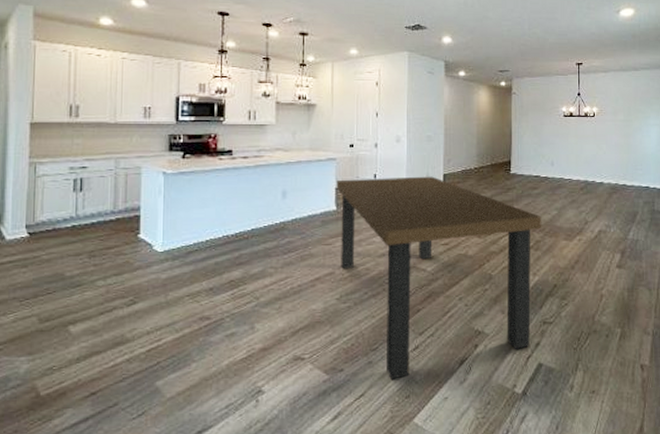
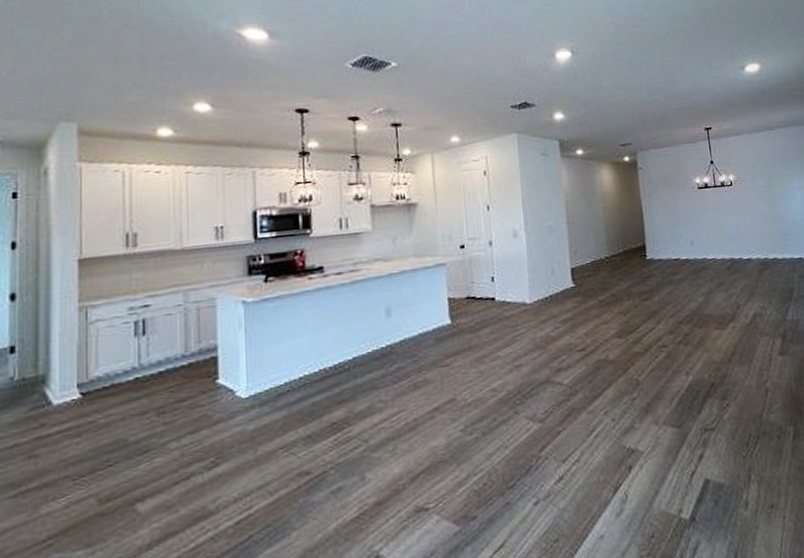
dining table: present [336,176,542,380] -> none [448,272,692,522]

